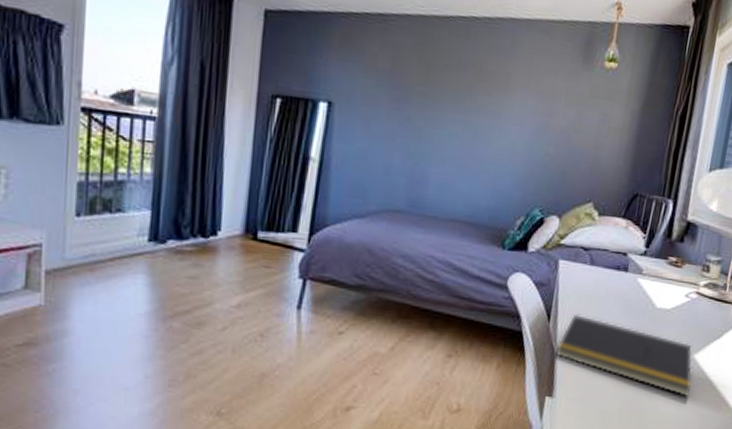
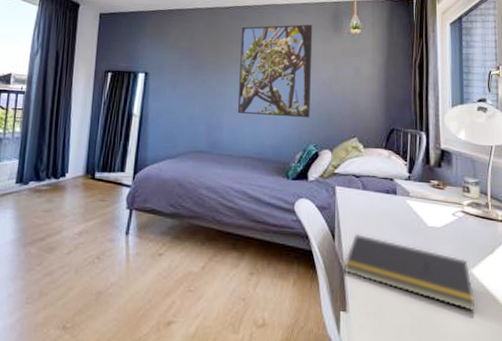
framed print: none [448,47,558,176] -> present [237,24,313,118]

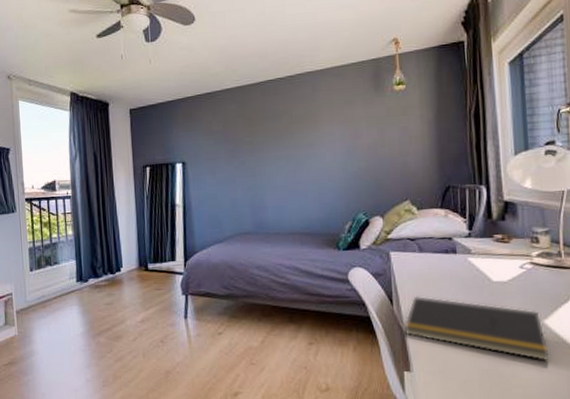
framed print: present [237,24,313,118] -> none [275,87,357,191]

